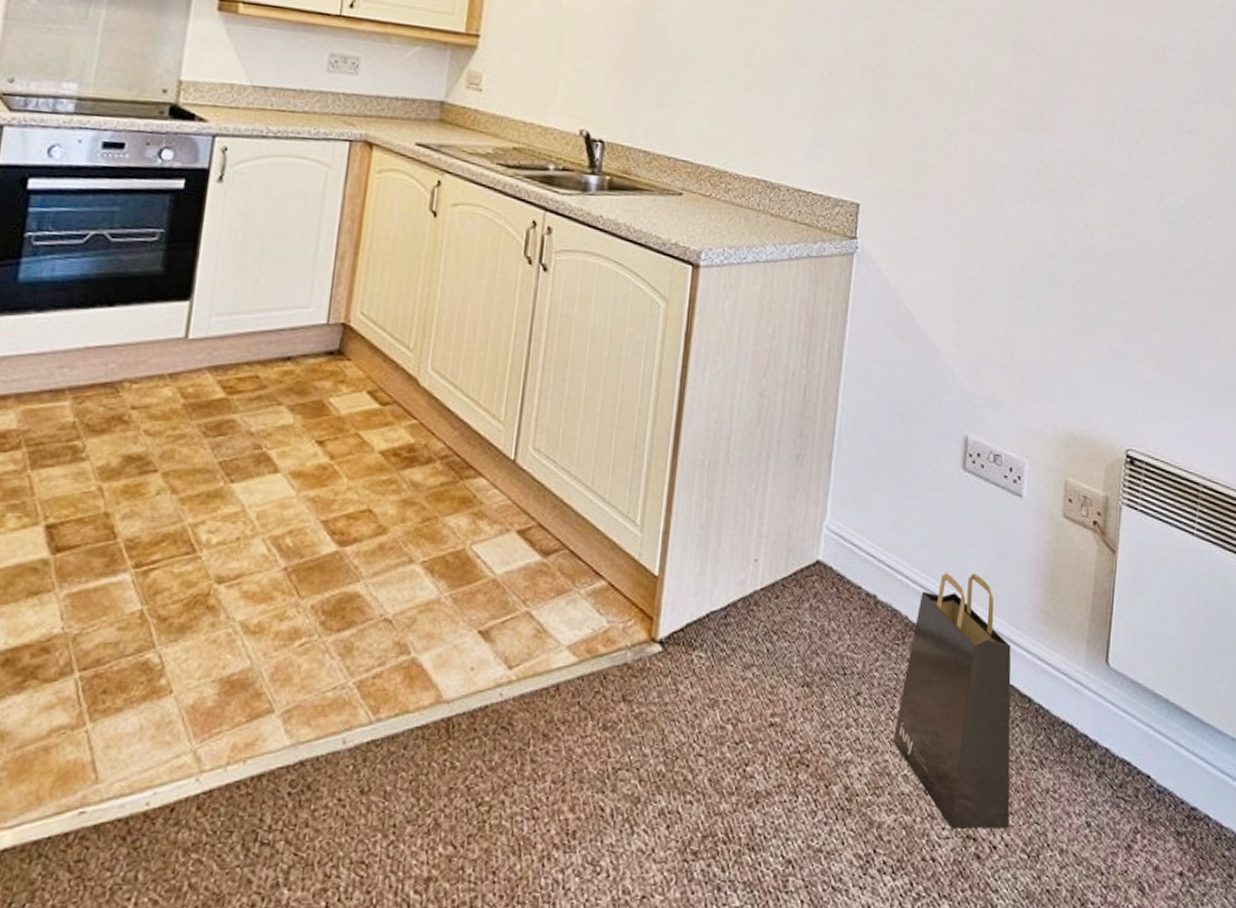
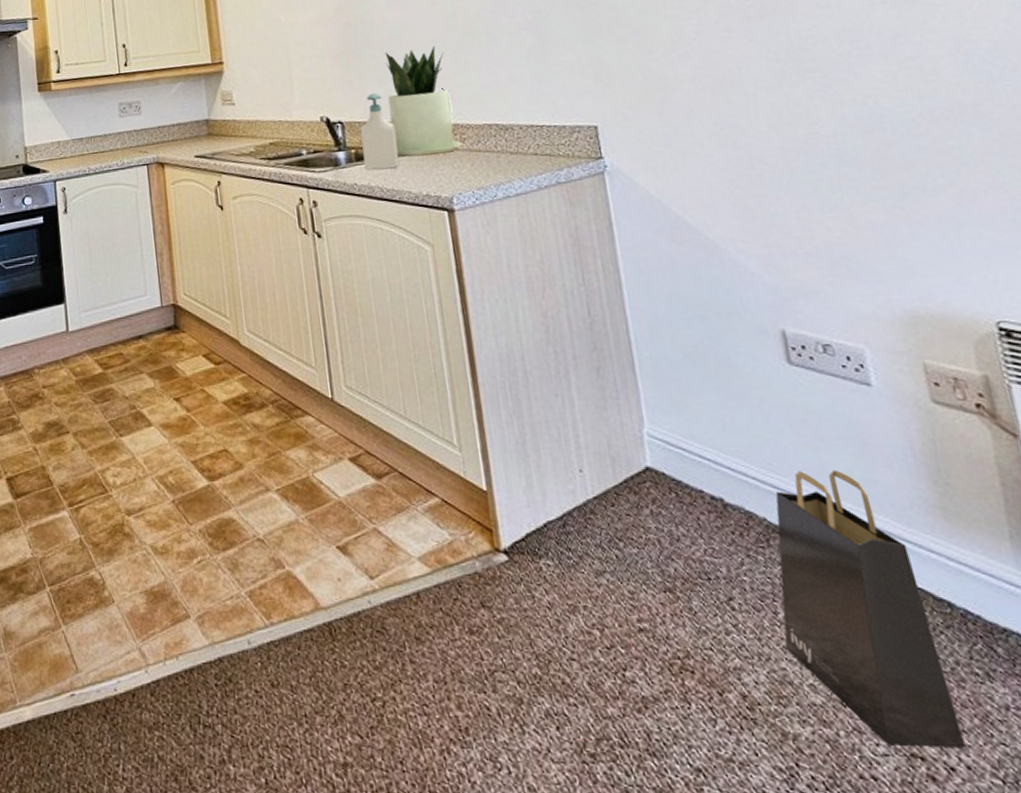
soap bottle: none [615,115,659,207] -> present [360,93,399,170]
planter: none [655,72,732,201] -> present [385,45,463,156]

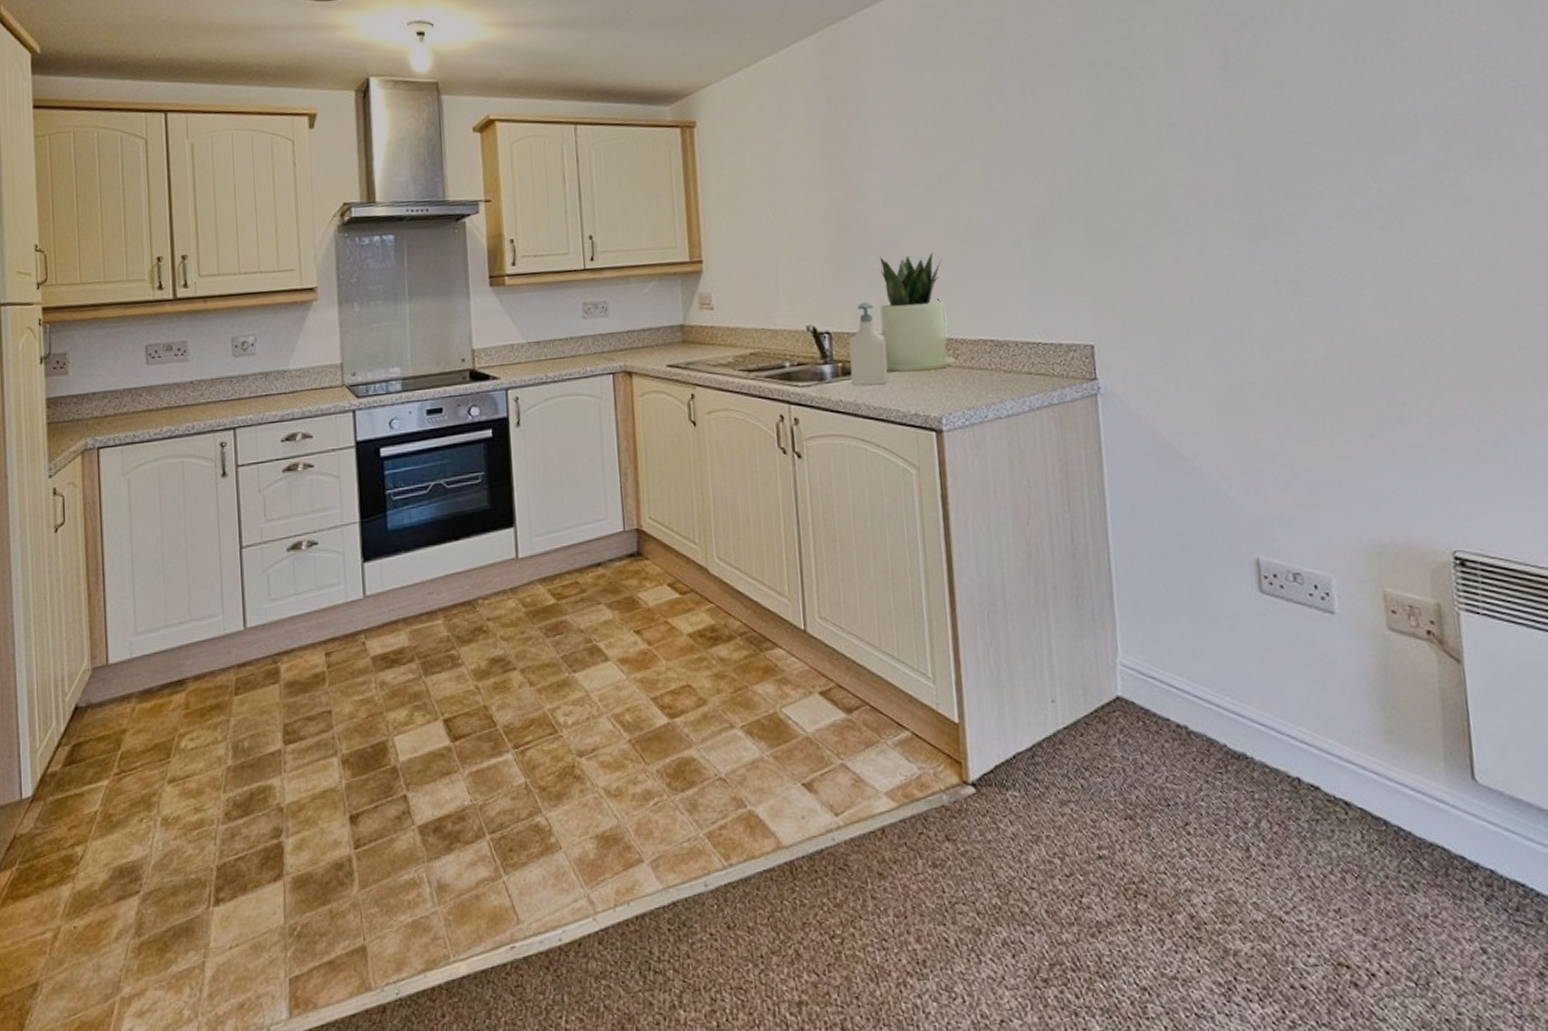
shopping bag: present [775,469,967,748] -> none [1233,696,1388,956]

